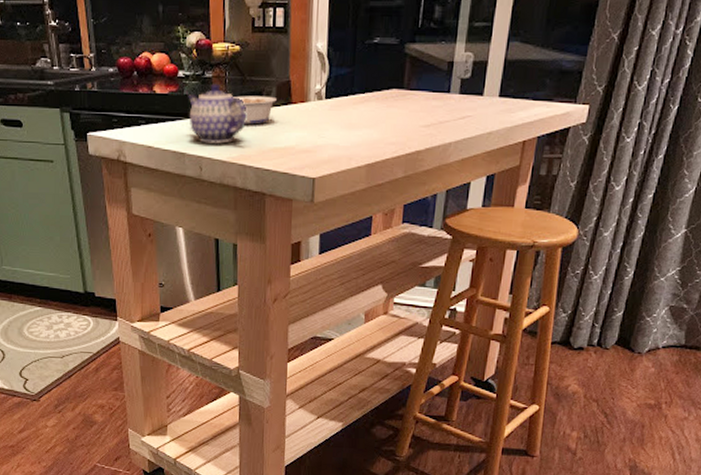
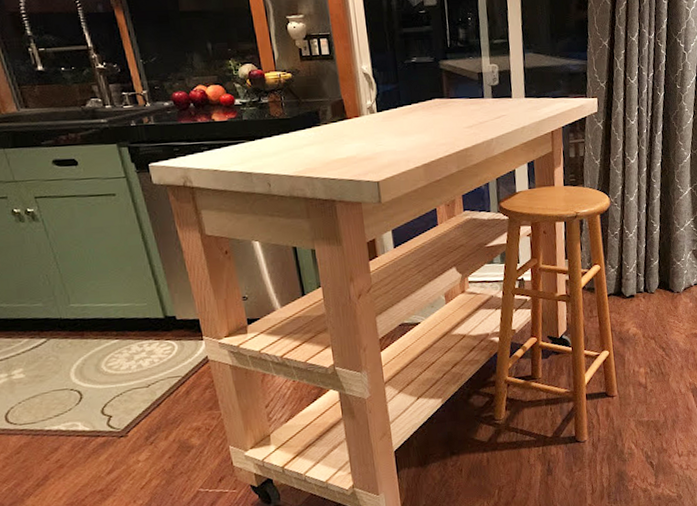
teapot: present [188,83,247,144] -> none [247,107,308,162]
legume: present [233,95,277,125] -> none [291,114,333,141]

